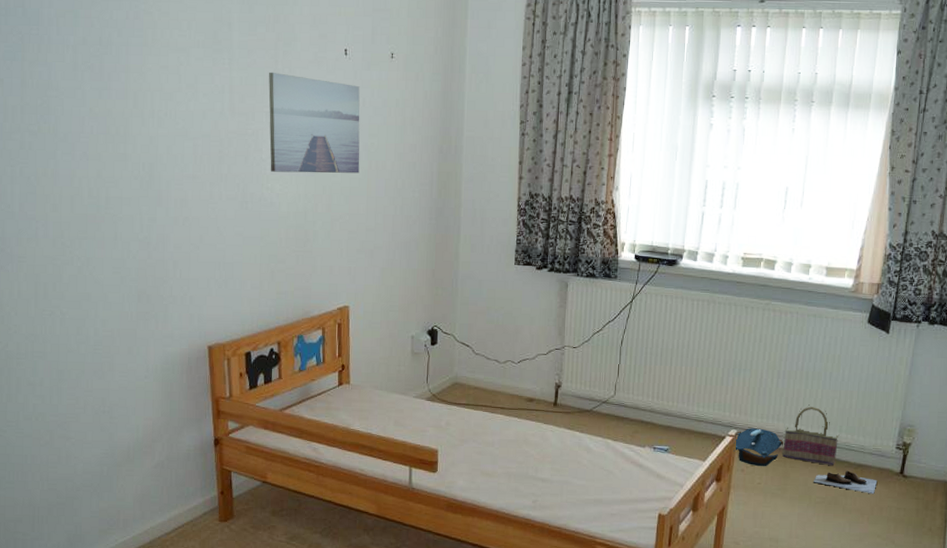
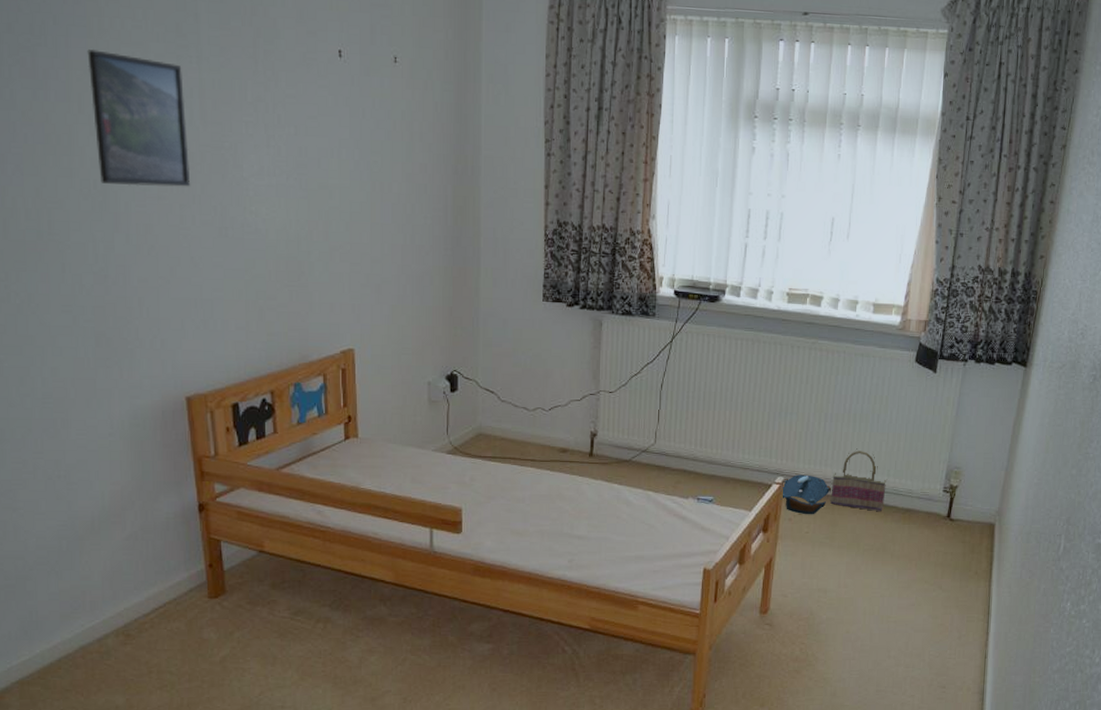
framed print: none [142,56,220,168] -> present [87,49,191,187]
wall art: present [268,72,360,173] -> none [247,74,361,196]
shoe: present [814,470,878,495] -> none [862,516,925,540]

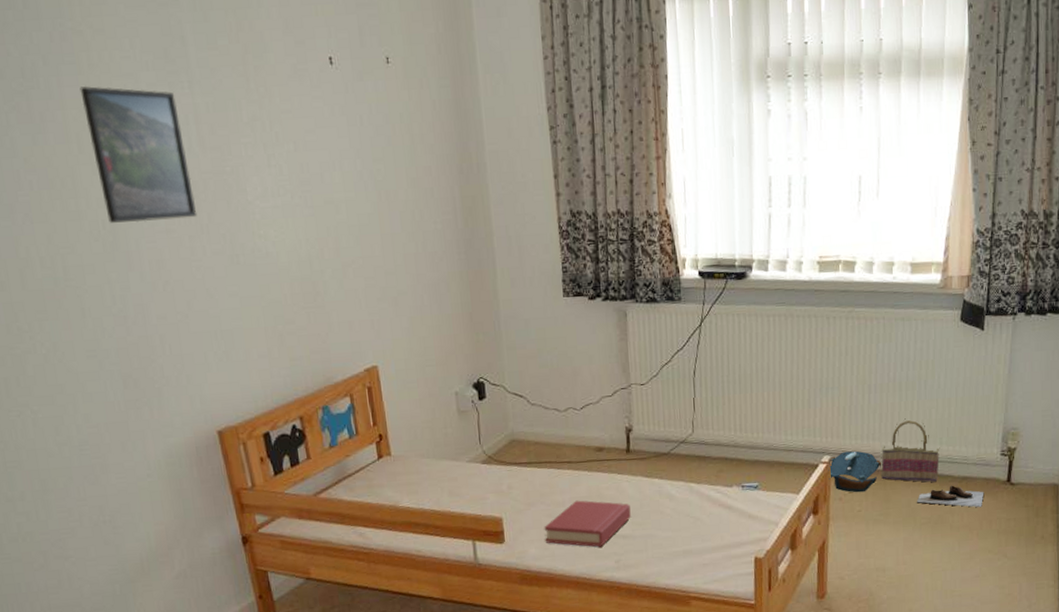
hardback book: none [502,498,588,546] -> present [544,500,631,547]
shoe: none [862,516,925,540] -> present [917,485,984,508]

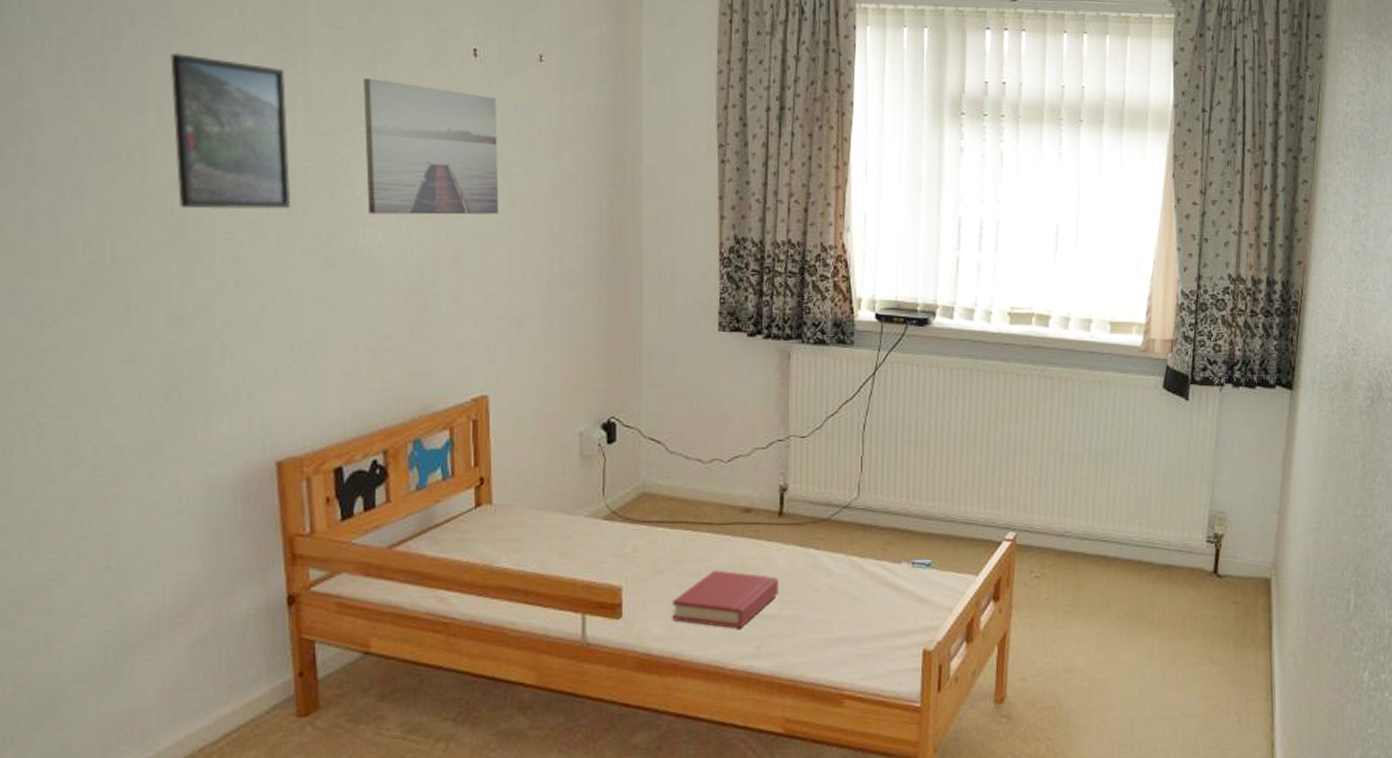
wall art: none [240,93,368,216] -> present [363,77,499,215]
pencil case: present [828,450,882,493] -> none [1013,528,1074,578]
basket: present [881,418,940,482] -> none [1073,494,1140,569]
shoe: present [917,485,984,508] -> none [1113,574,1188,602]

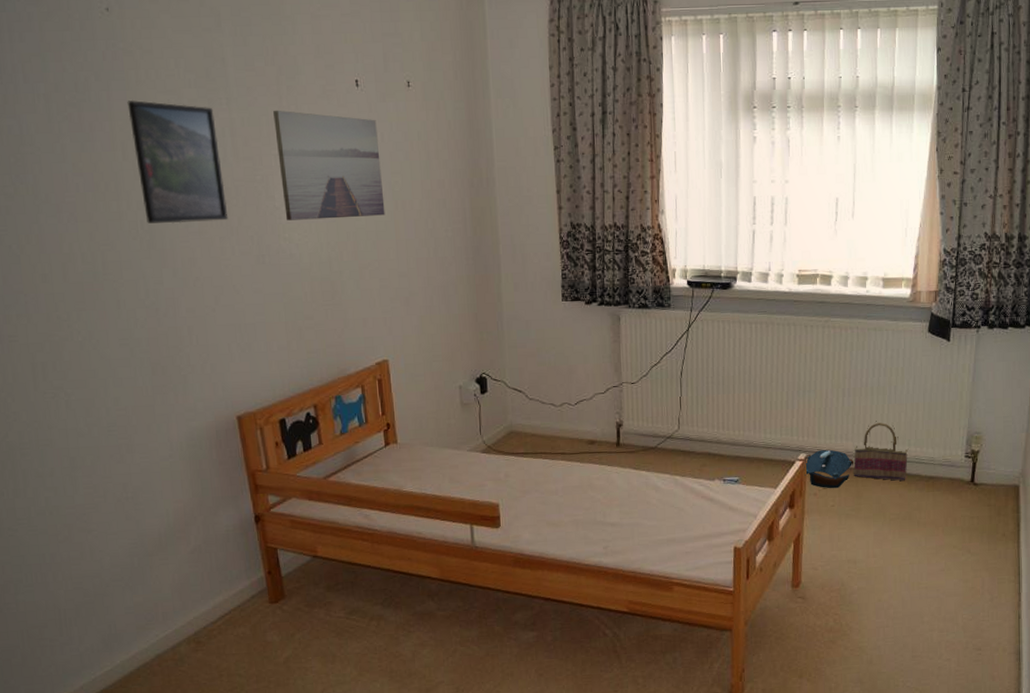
hardback book: present [672,570,779,629] -> none [537,489,619,534]
pencil case: none [1013,528,1074,578] -> present [804,449,855,489]
basket: none [1073,494,1140,569] -> present [853,421,909,481]

